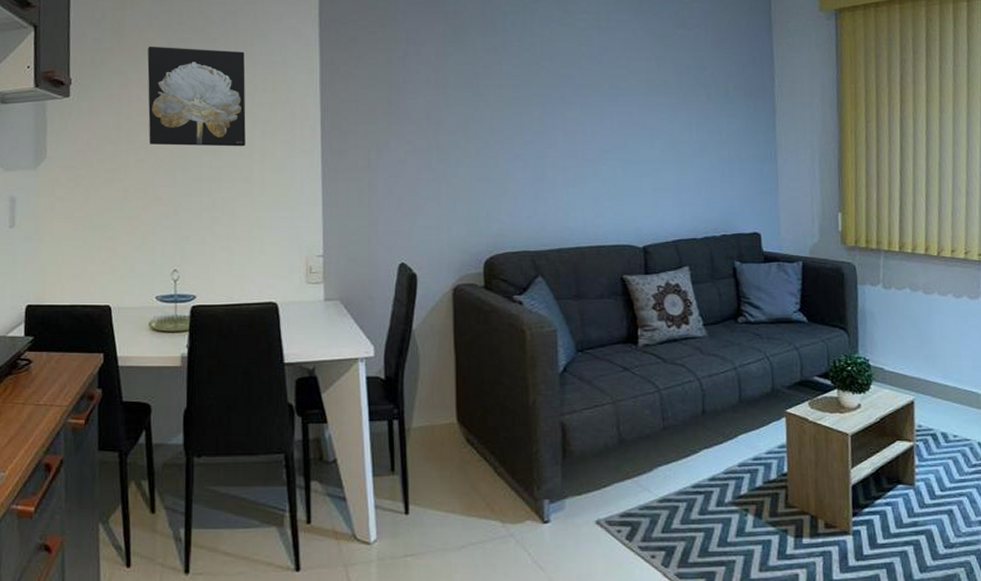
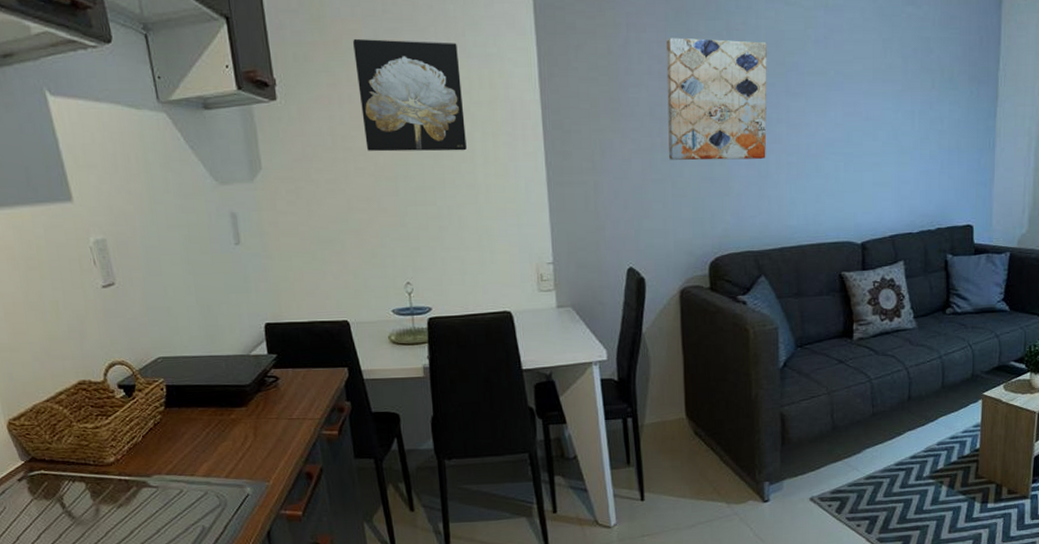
wall art: none [444,51,543,162] -> present [666,37,768,161]

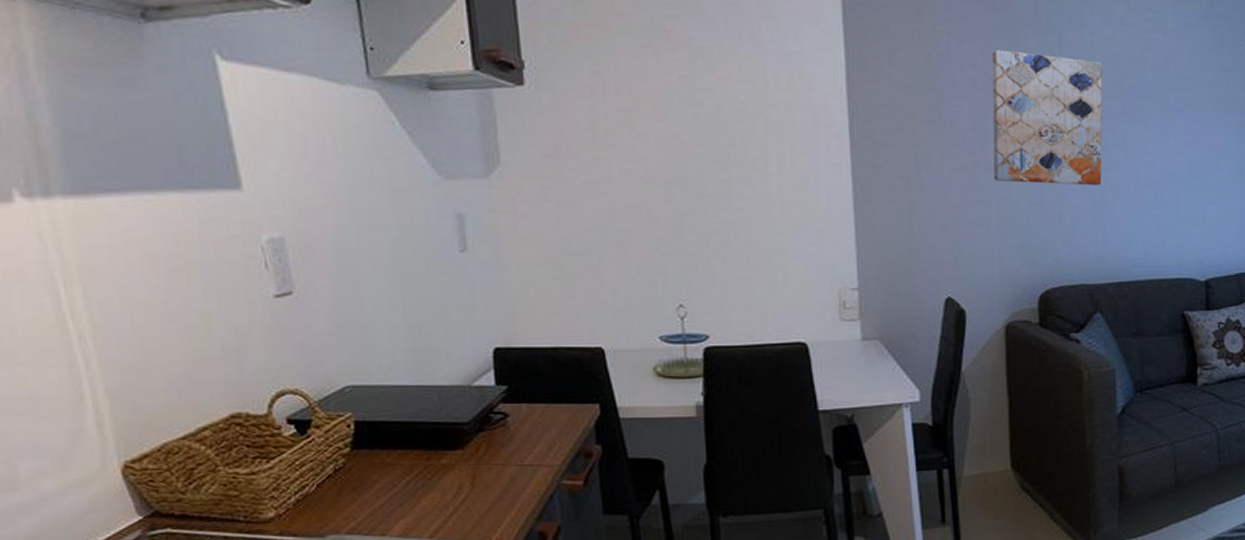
wall art: present [353,38,467,152] -> none [624,22,758,157]

